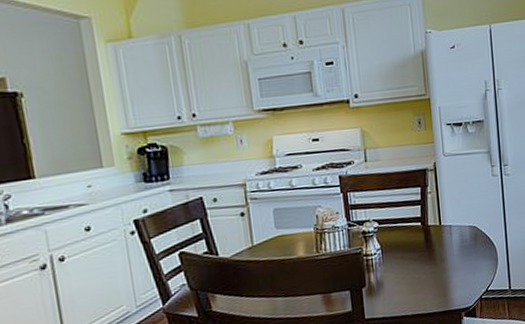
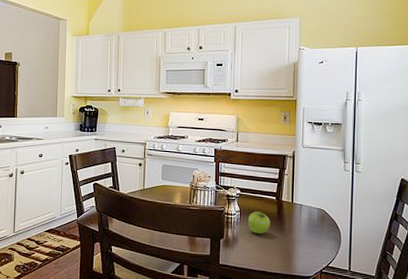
fruit: none [391,244,419,272] -> present [247,211,270,234]

